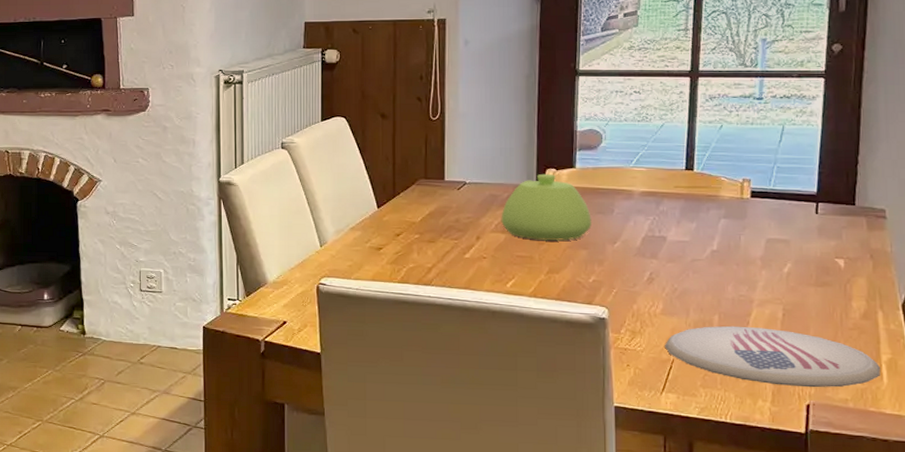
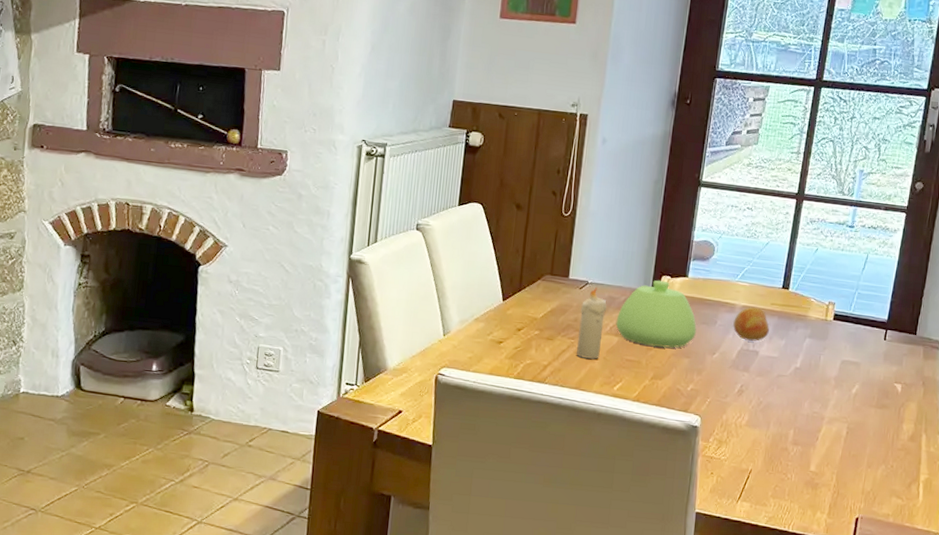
candle: none [461,187,489,258] -> present [577,287,607,359]
fruit: none [633,191,676,227] -> present [733,306,769,341]
plate: present [665,325,881,388] -> none [745,439,919,503]

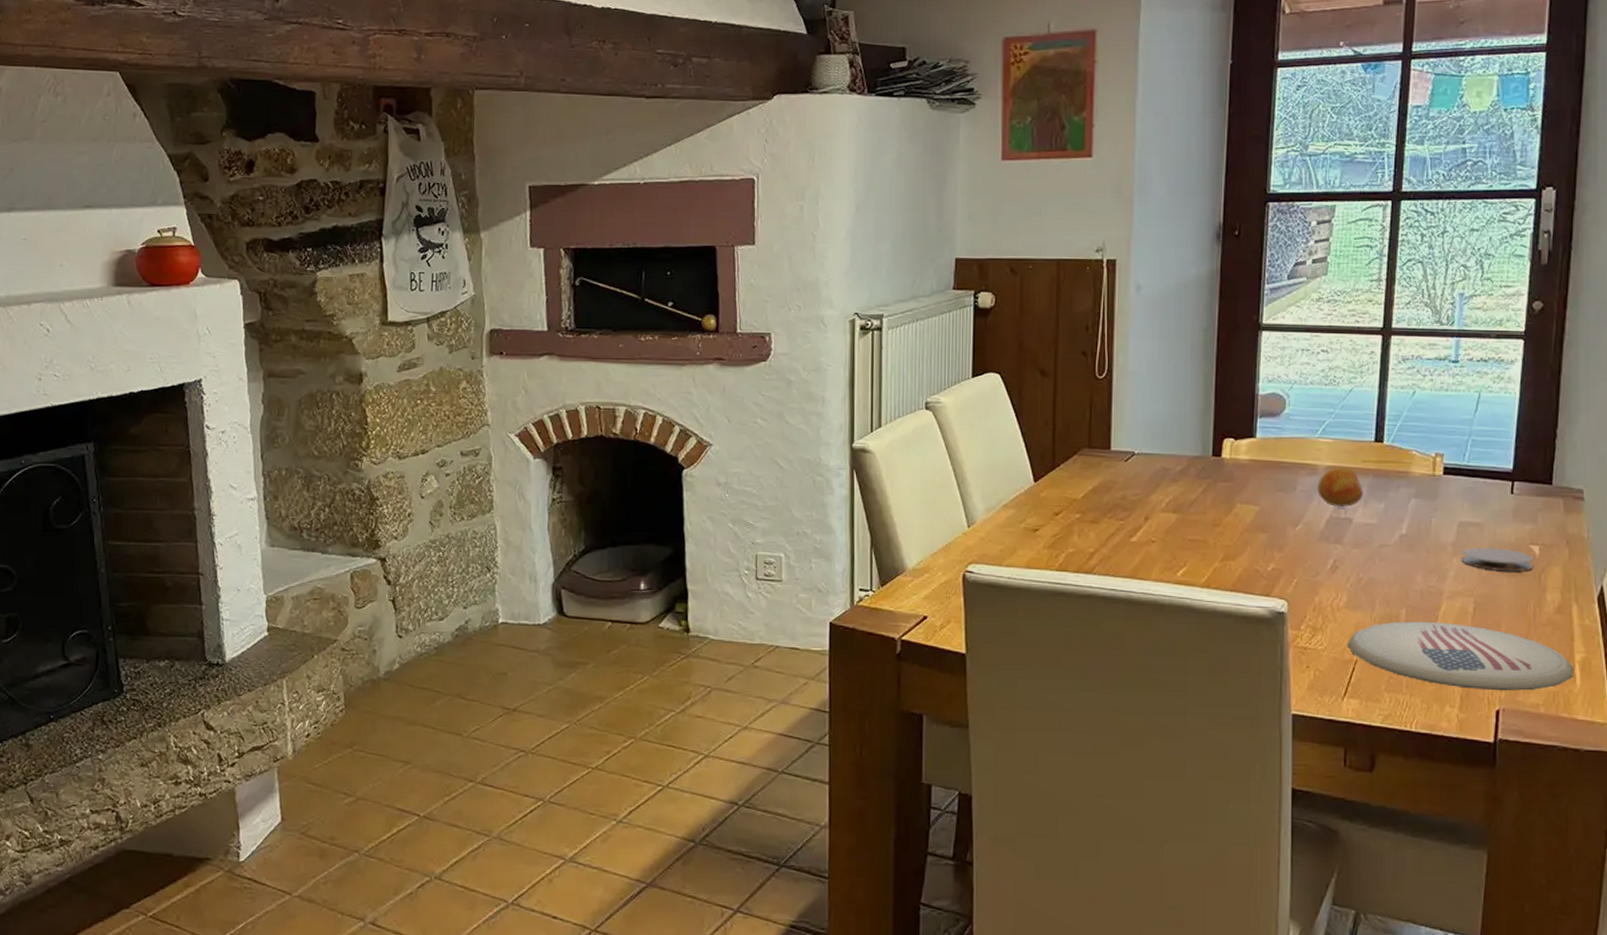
candle: present [577,287,607,359] -> none [1127,458,1159,542]
teapot: present [616,280,697,348] -> none [1172,443,1272,523]
plate: none [745,439,919,503] -> present [1348,621,1575,691]
coaster: none [841,382,897,405] -> present [1461,546,1535,571]

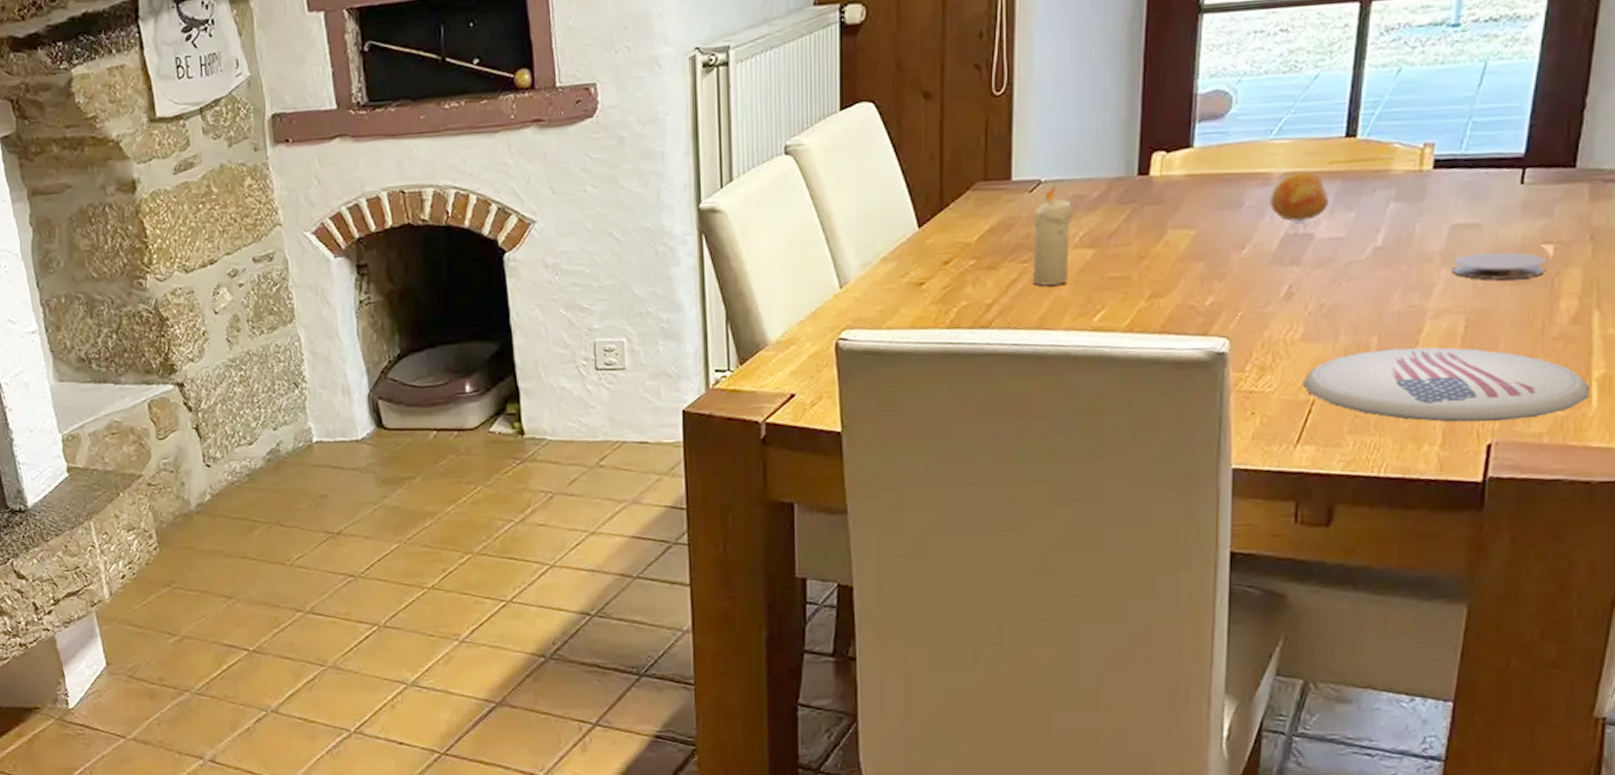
candle: none [1127,458,1159,542] -> present [1032,186,1072,286]

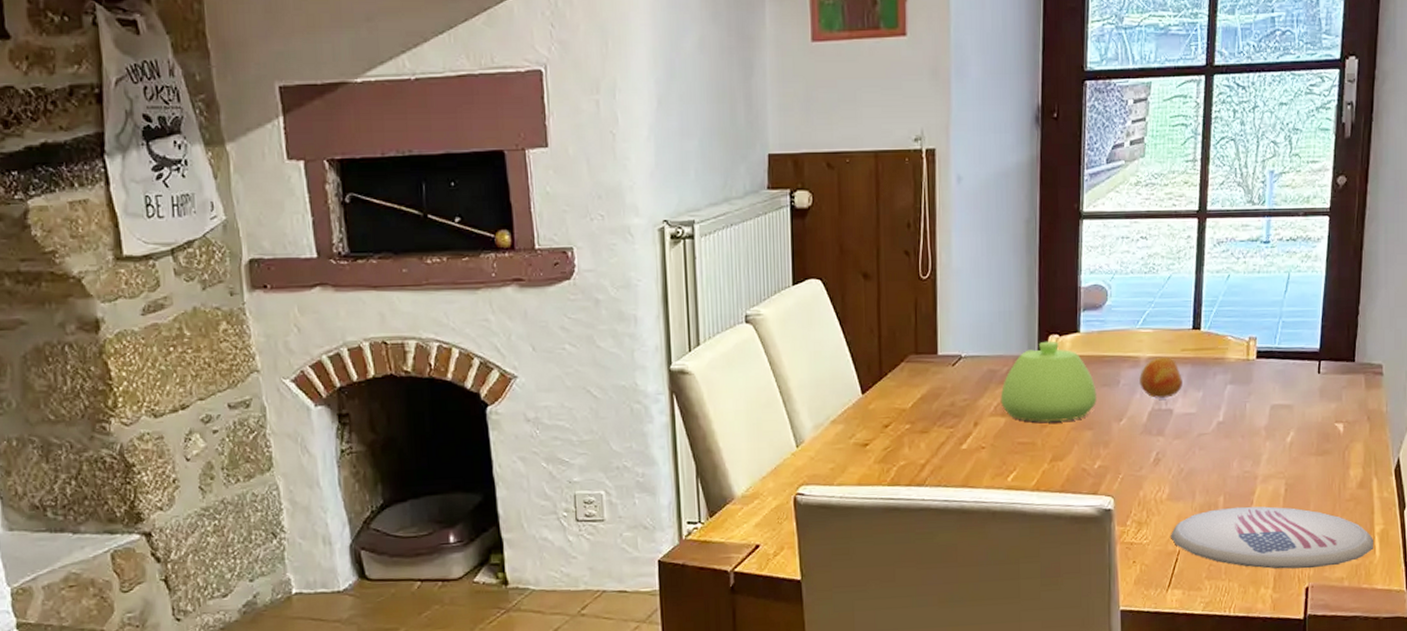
candle: present [1032,186,1072,286] -> none [957,361,987,449]
teapot: none [1088,158,1212,254] -> present [1000,340,1097,423]
coaster: present [1452,251,1547,280] -> none [1273,427,1339,451]

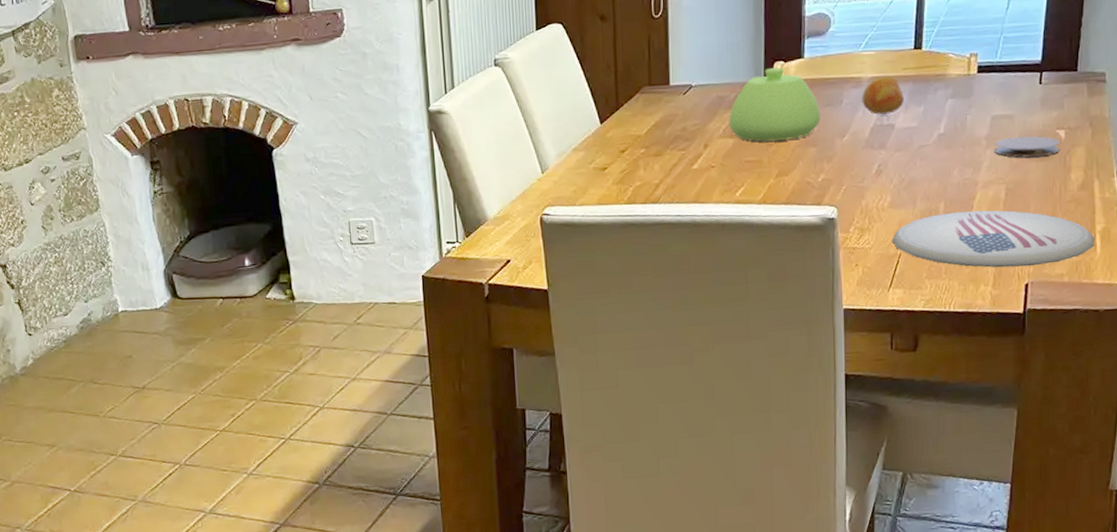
coaster: none [1273,427,1339,451] -> present [994,135,1061,158]

